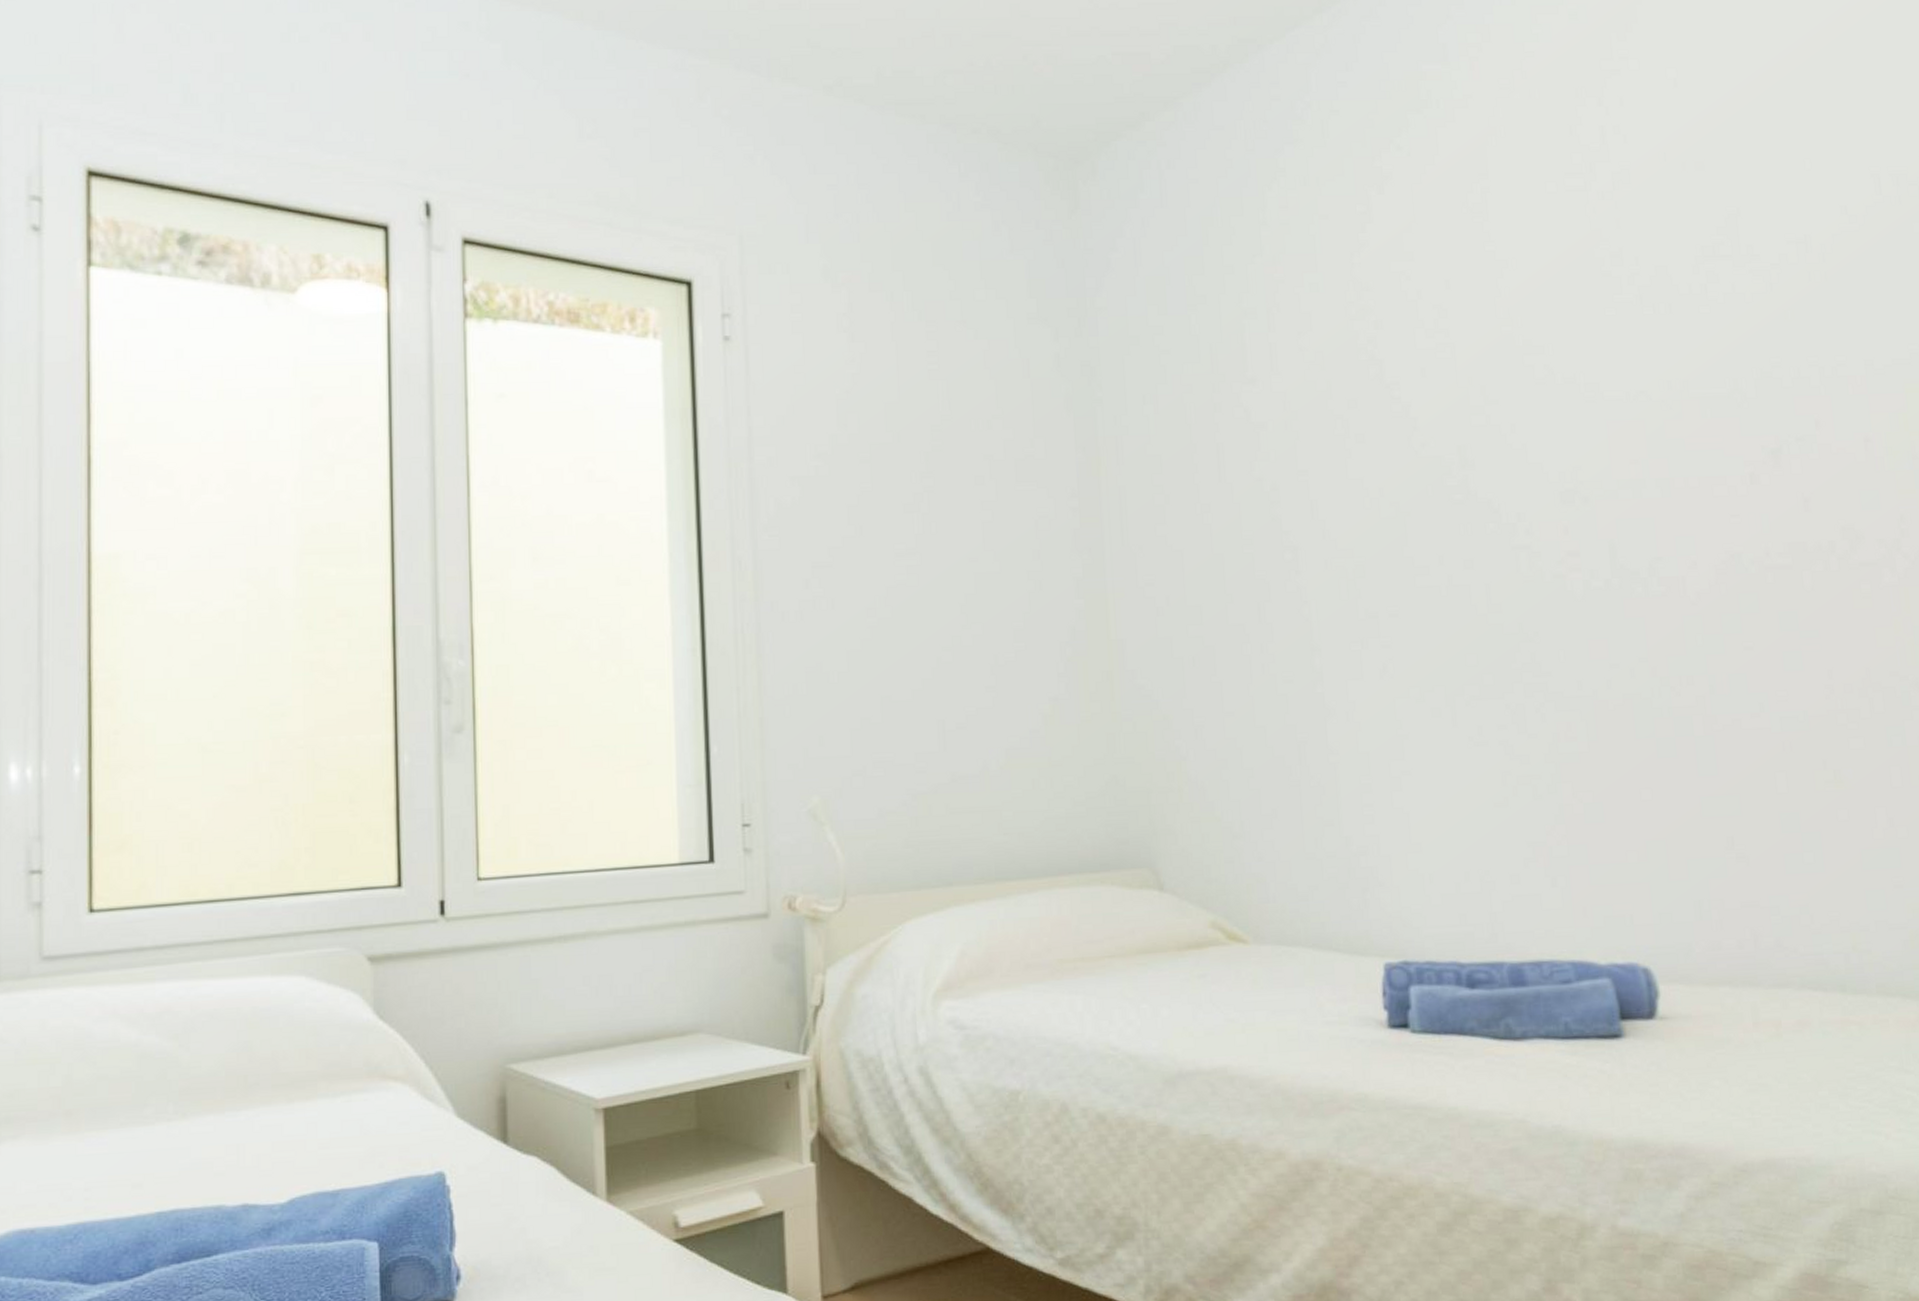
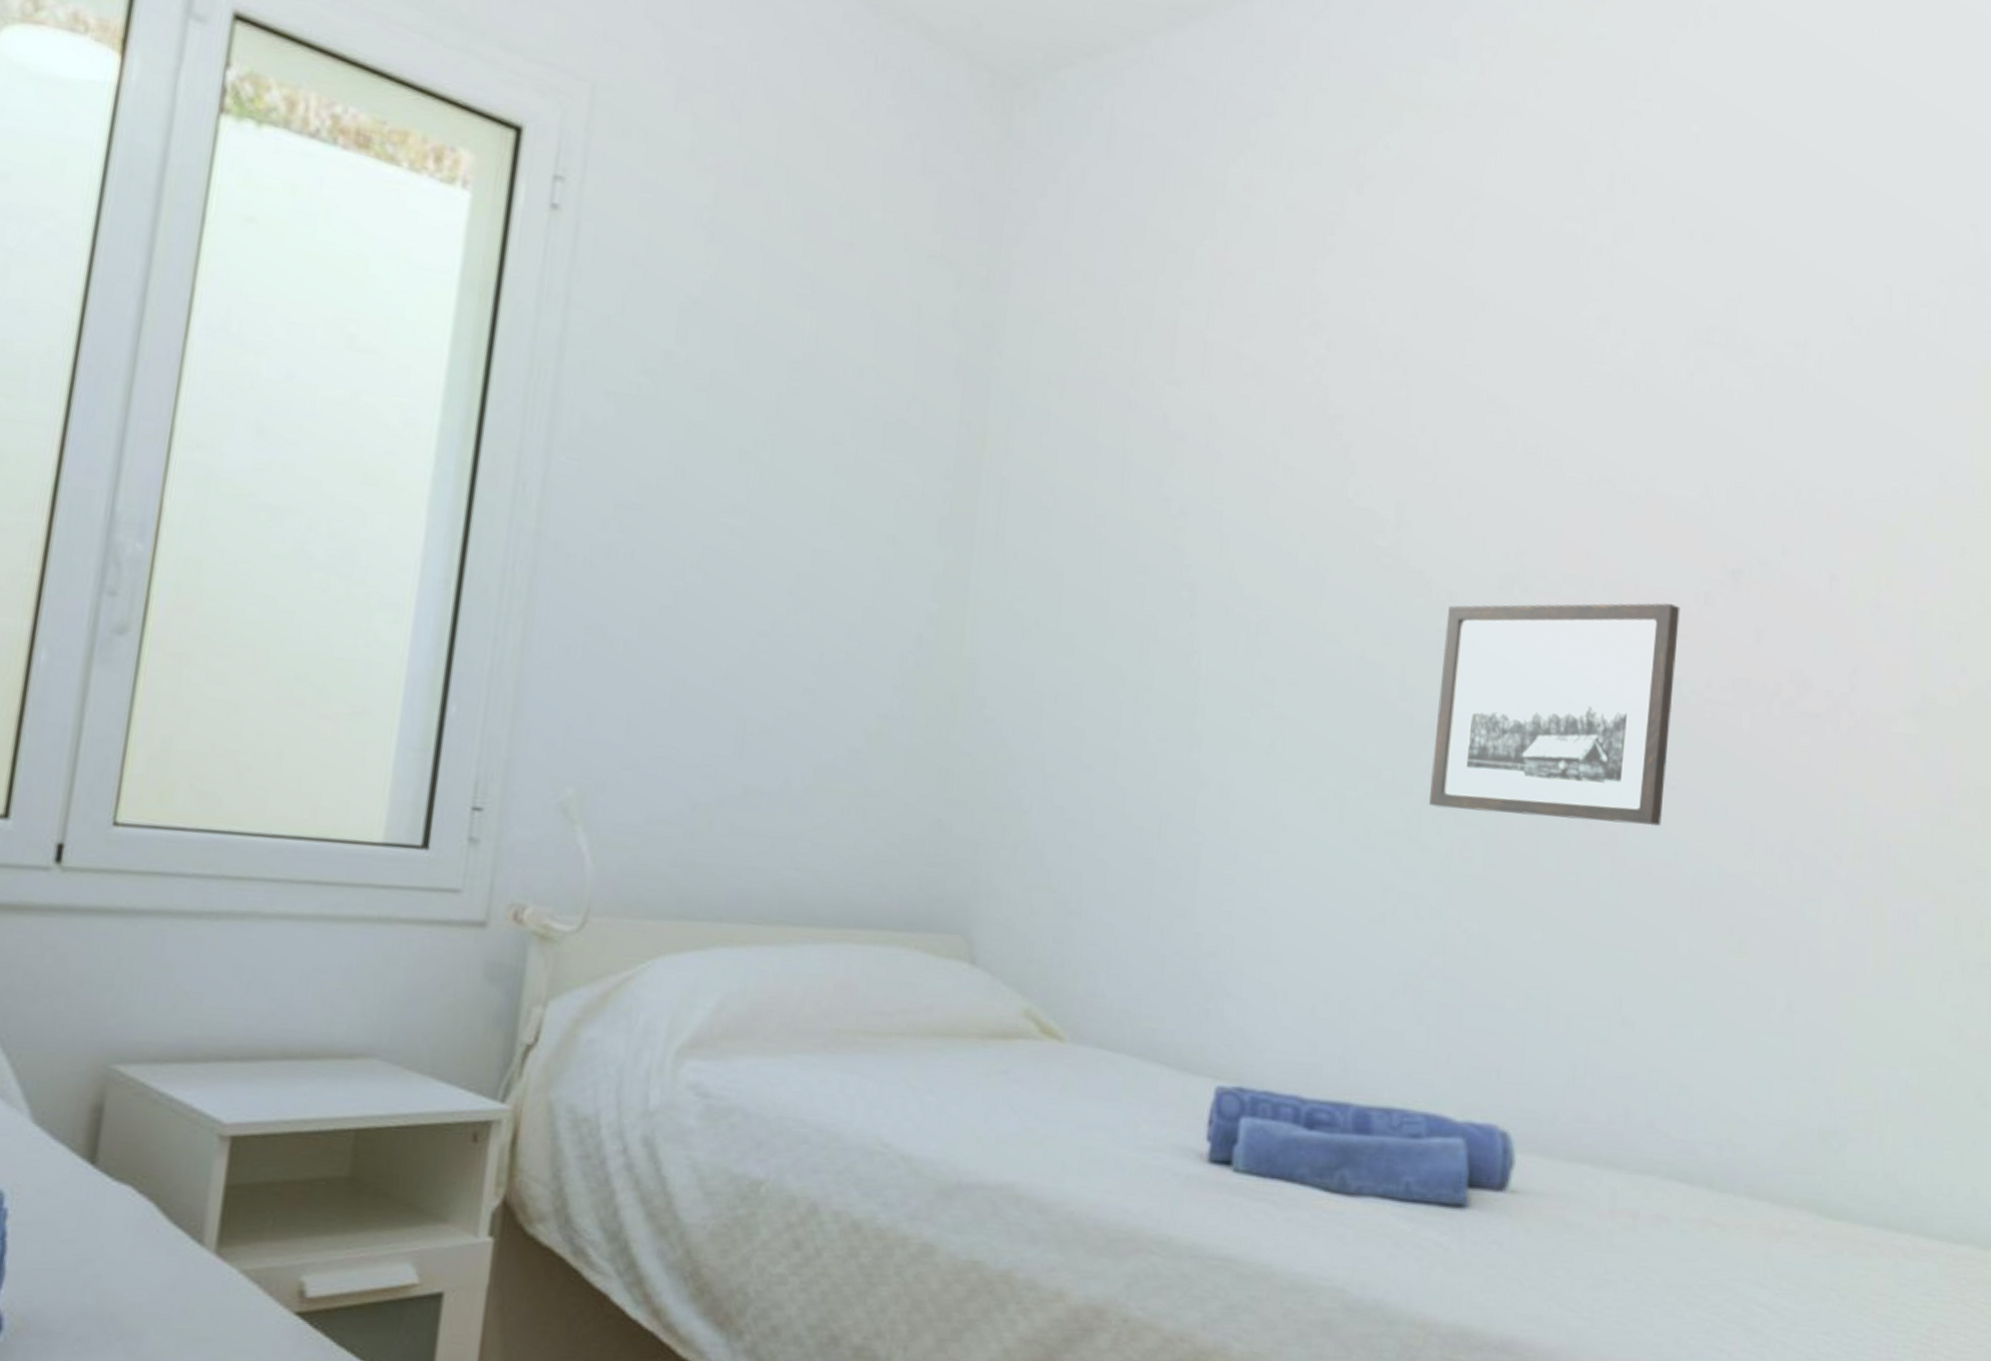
wall art: none [1519,488,1744,699] -> present [1429,602,1680,827]

